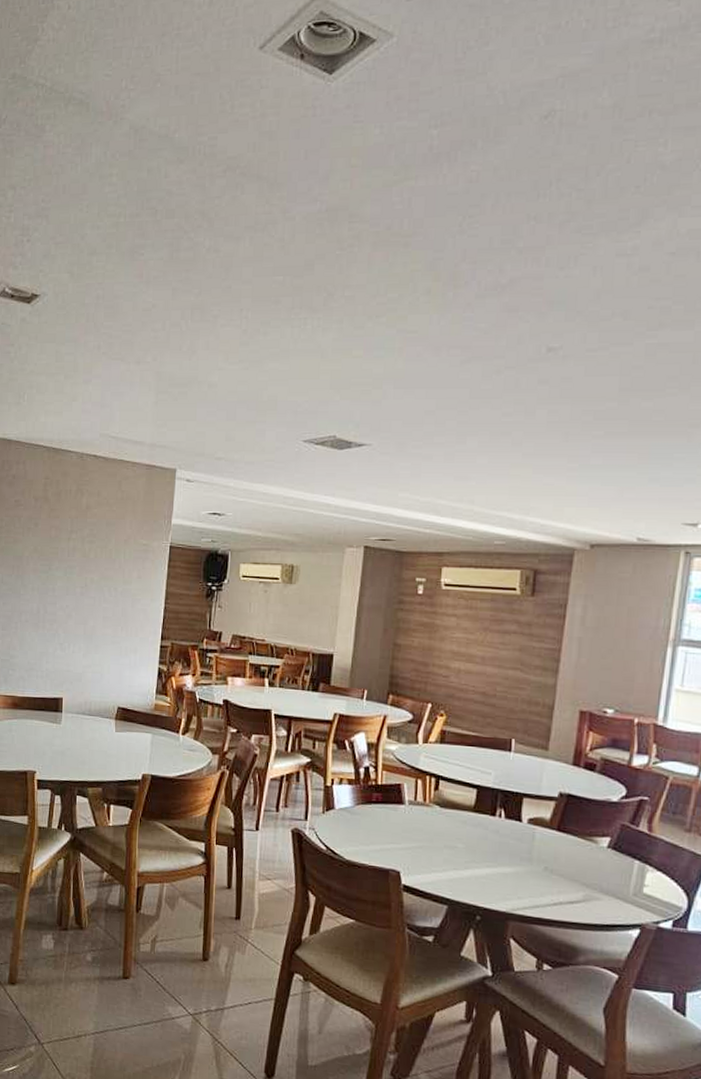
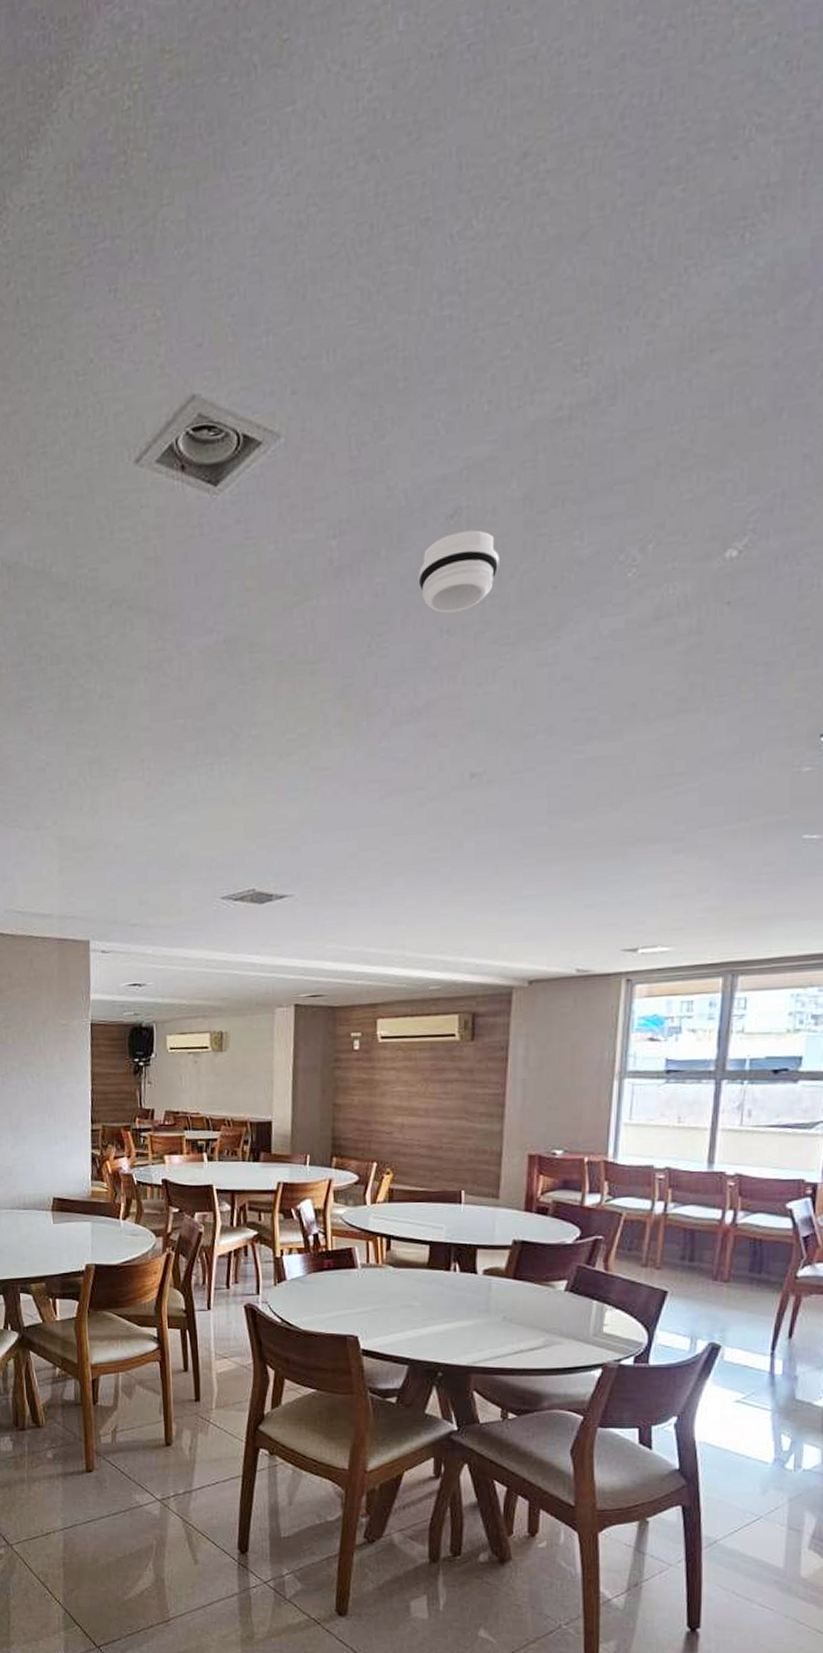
smoke detector: none [510,131,588,202] -> present [418,530,500,614]

